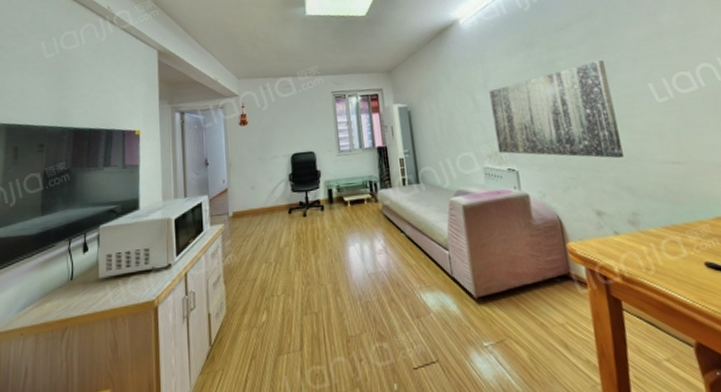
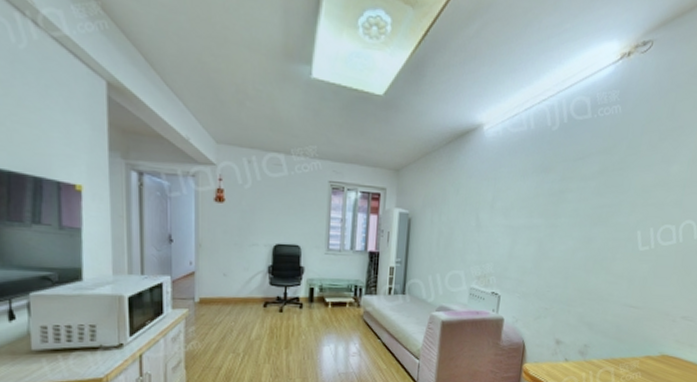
wall art: present [489,60,624,159] -> none [487,199,609,297]

